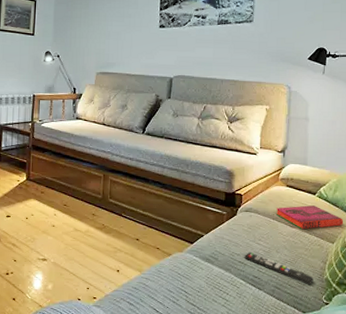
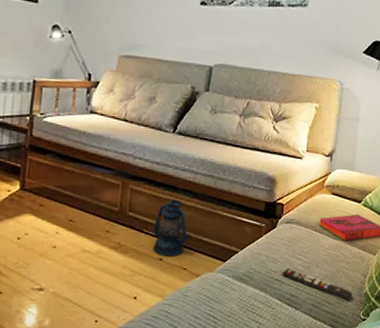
lantern: none [130,189,163,237] -> present [153,199,192,256]

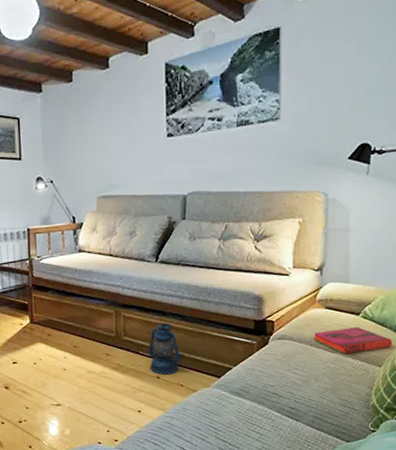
remote control: present [282,268,353,301] -> none [279,382,358,413]

